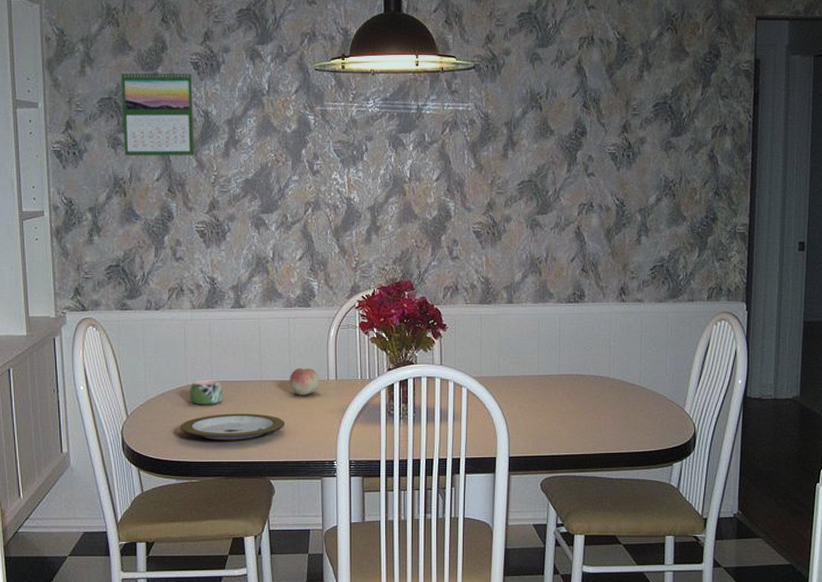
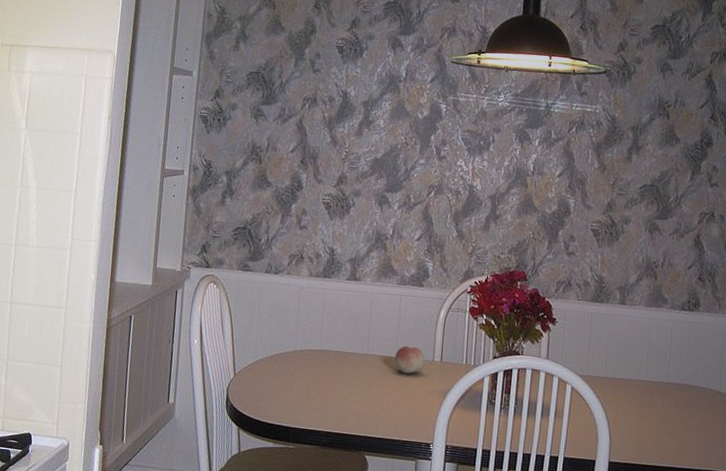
calendar: present [121,69,194,156] -> none [264,49,336,132]
plate: present [181,413,285,440] -> none [284,382,386,412]
mug: present [190,380,224,405] -> none [296,347,330,372]

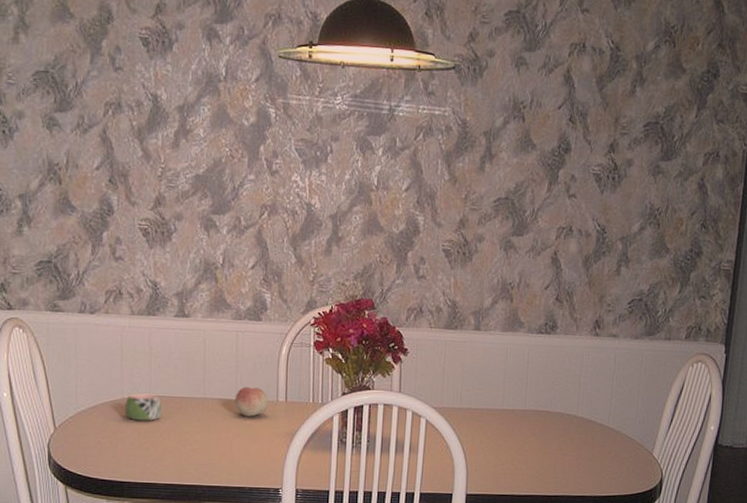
mug: none [296,347,330,372] -> present [125,393,163,421]

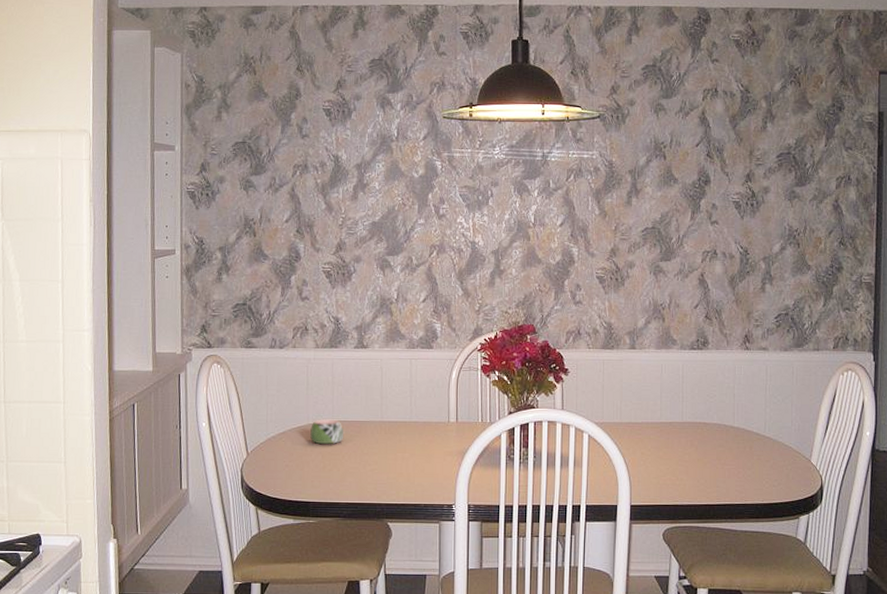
fruit: present [234,386,269,417] -> none [409,409,441,437]

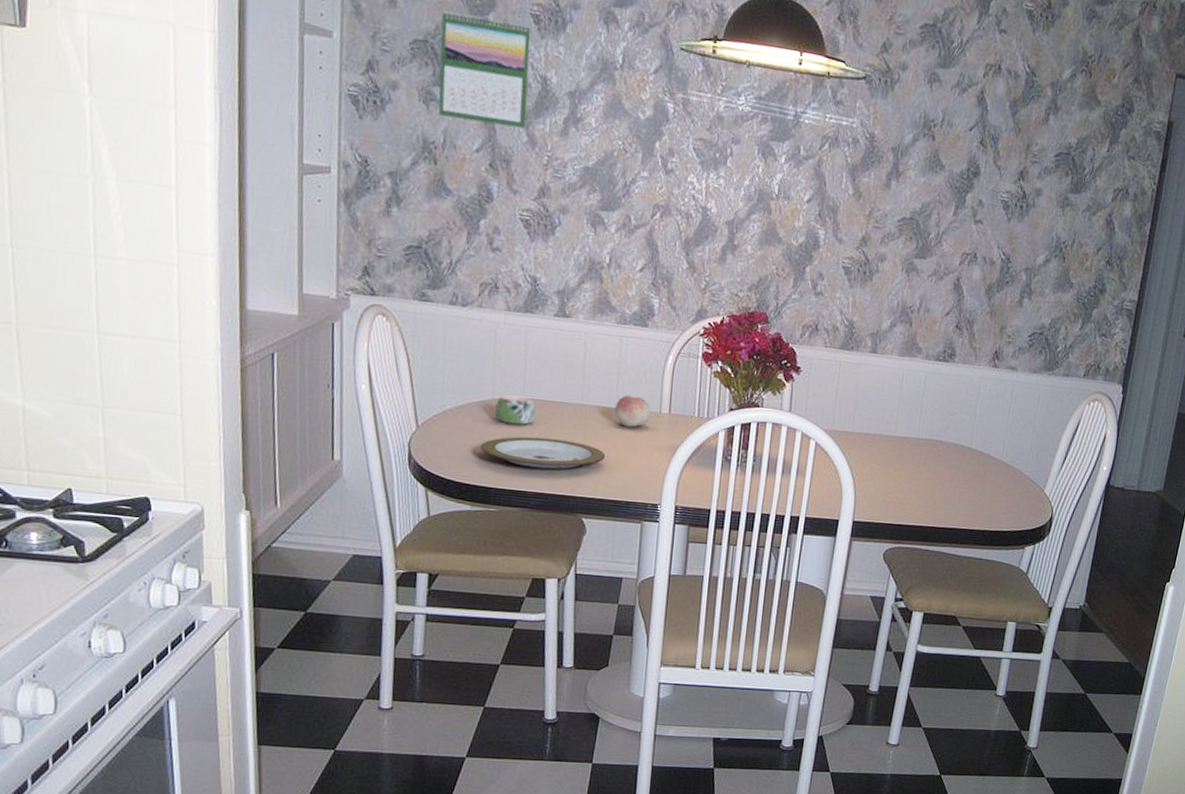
calendar: none [255,115,324,199] -> present [438,10,531,129]
plate: none [300,454,405,481] -> present [481,436,606,470]
fruit: none [409,409,441,437] -> present [614,395,651,428]

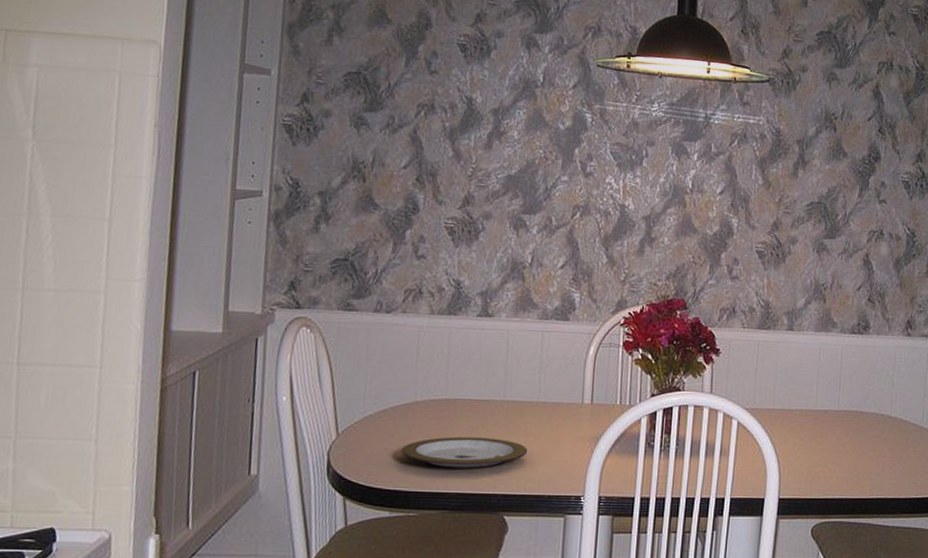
calendar: present [438,10,531,129] -> none [368,45,458,145]
mug: present [495,395,537,425] -> none [416,396,459,426]
fruit: present [614,395,651,428] -> none [536,388,573,420]

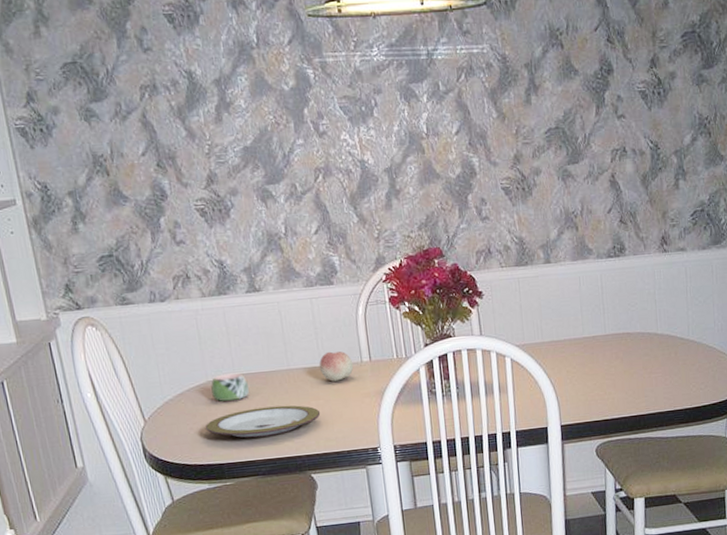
mug: none [416,396,459,426] -> present [211,373,250,402]
fruit: none [536,388,573,420] -> present [319,351,354,382]

